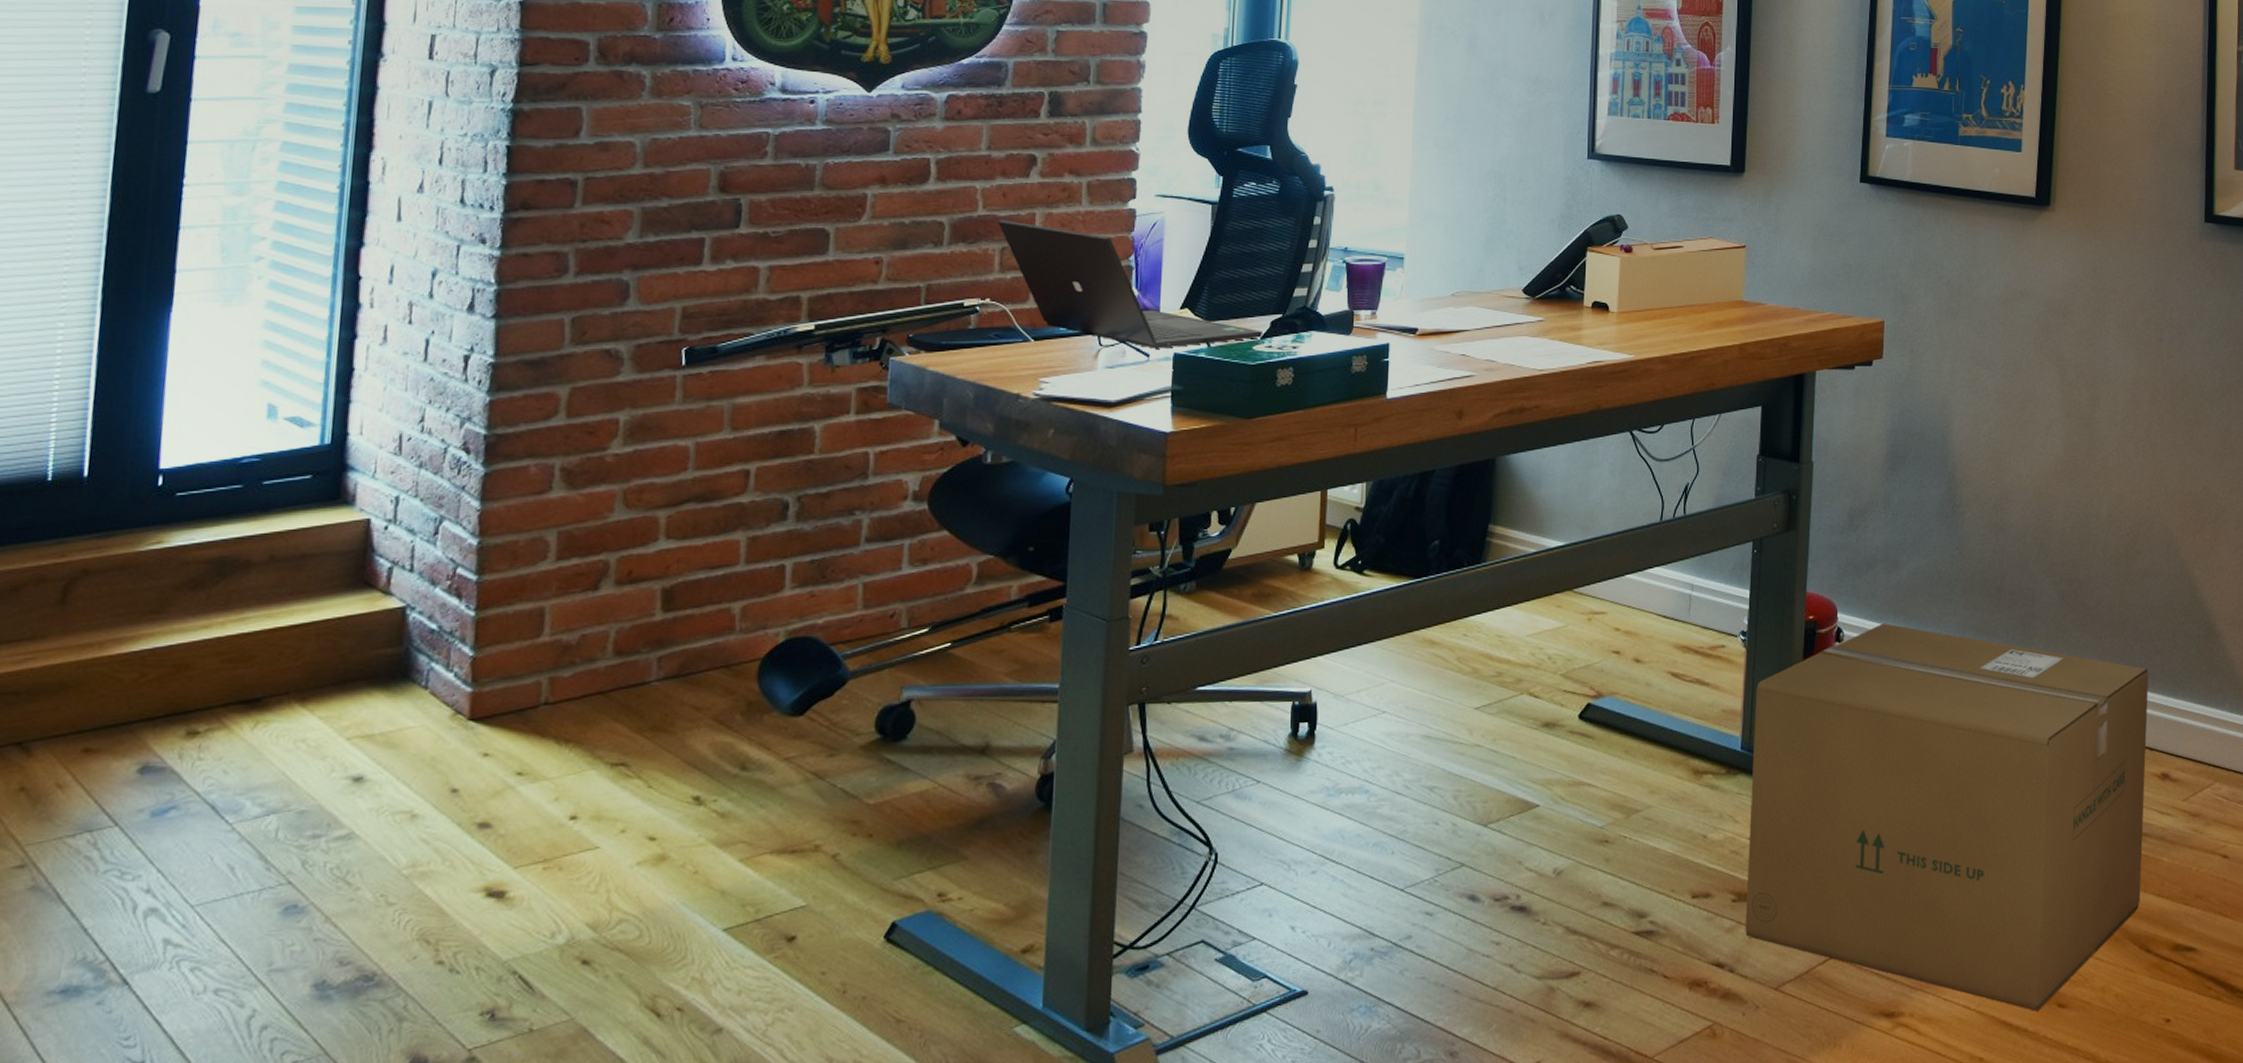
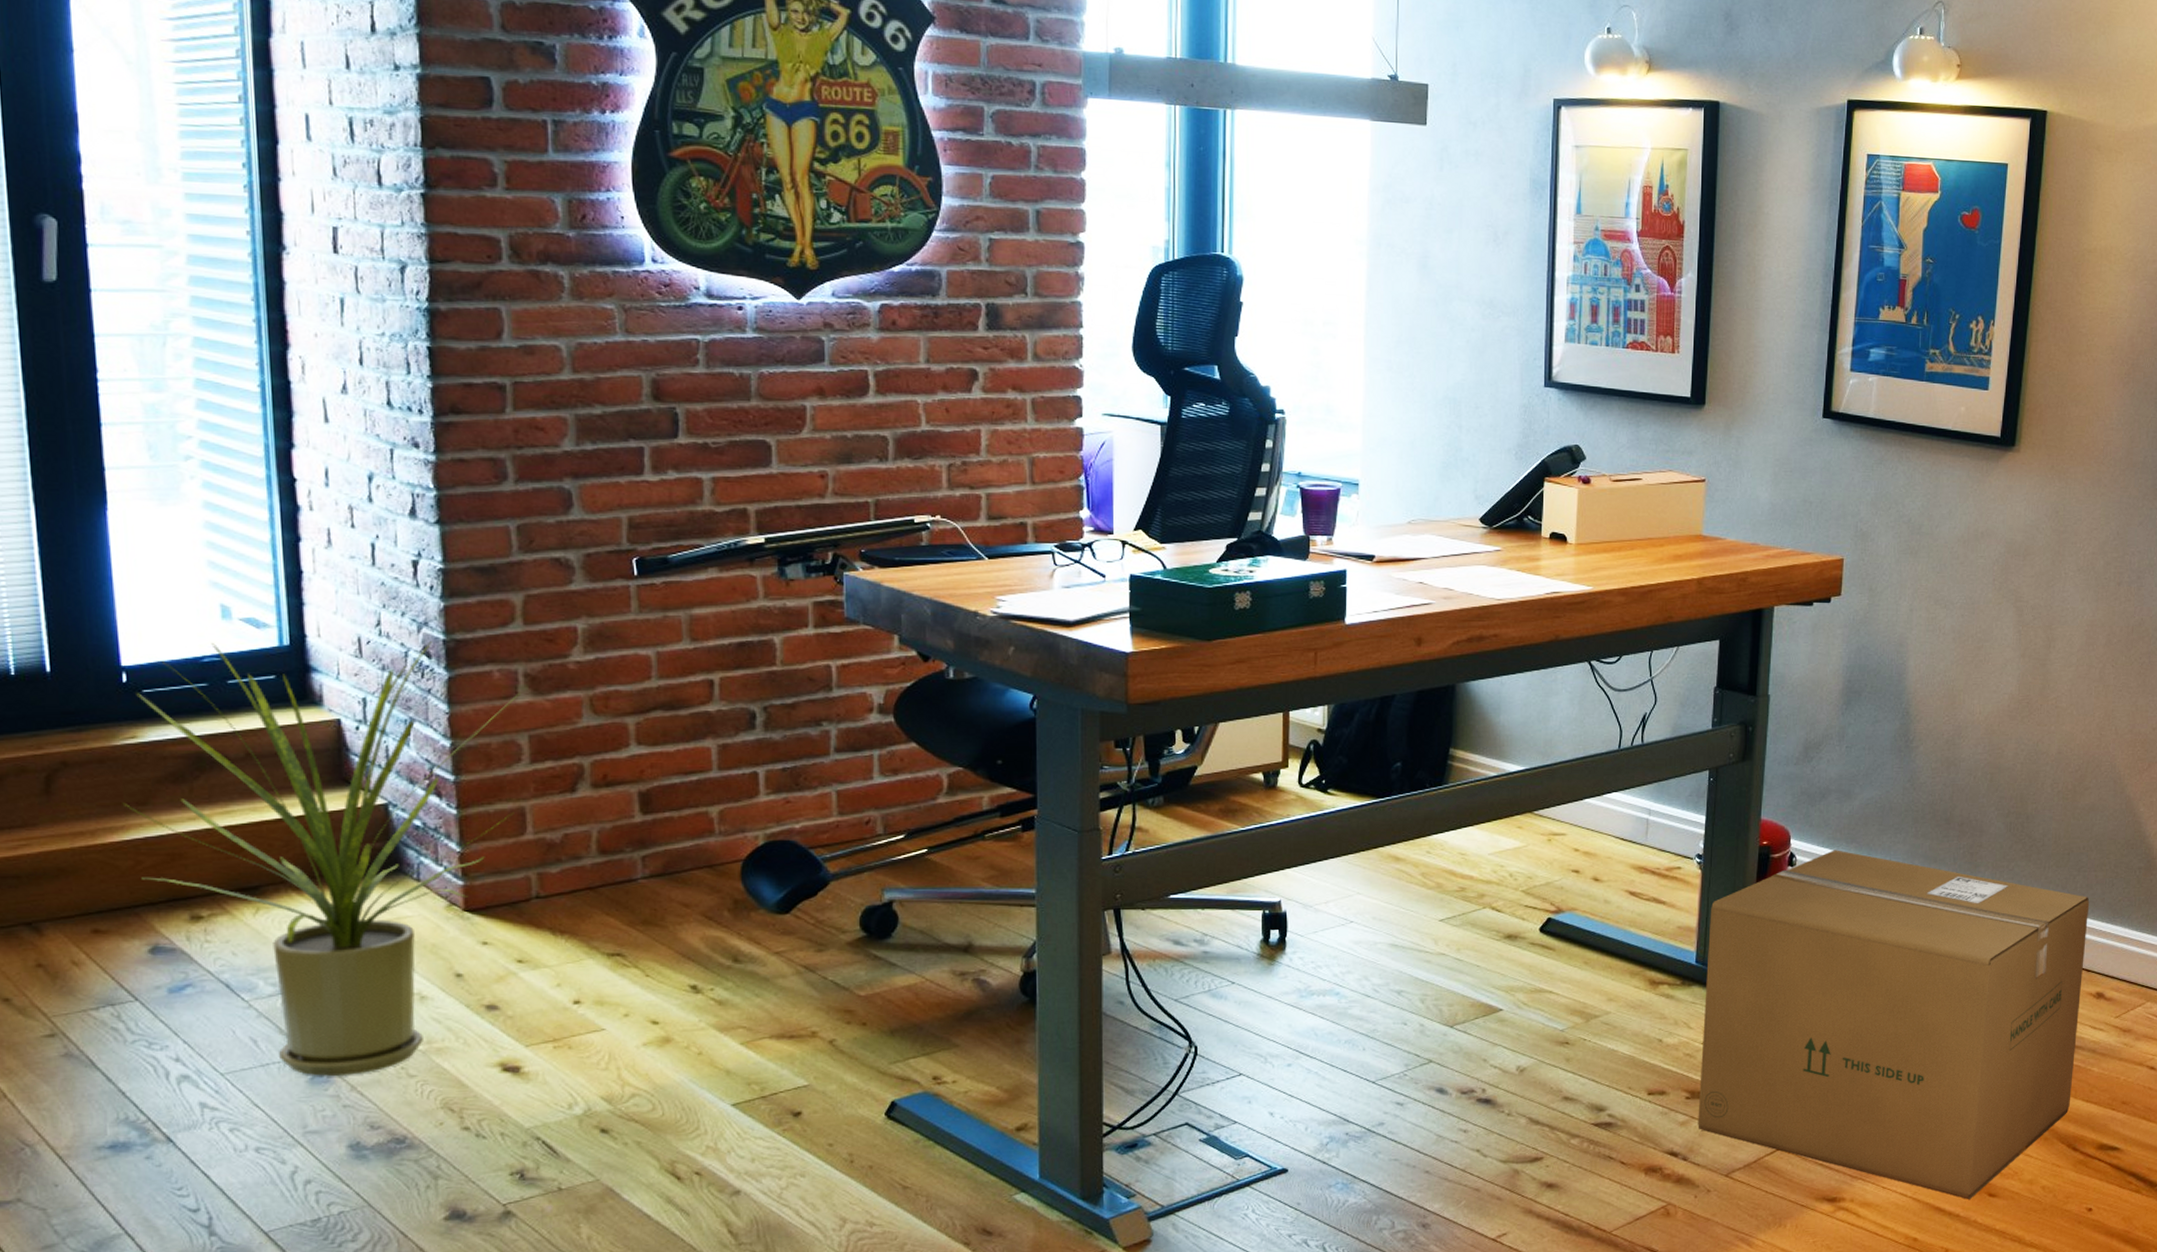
house plant: none [138,437,555,906] -> present [124,641,520,1077]
laptop: present [998,220,1262,349] -> none [943,436,1218,570]

